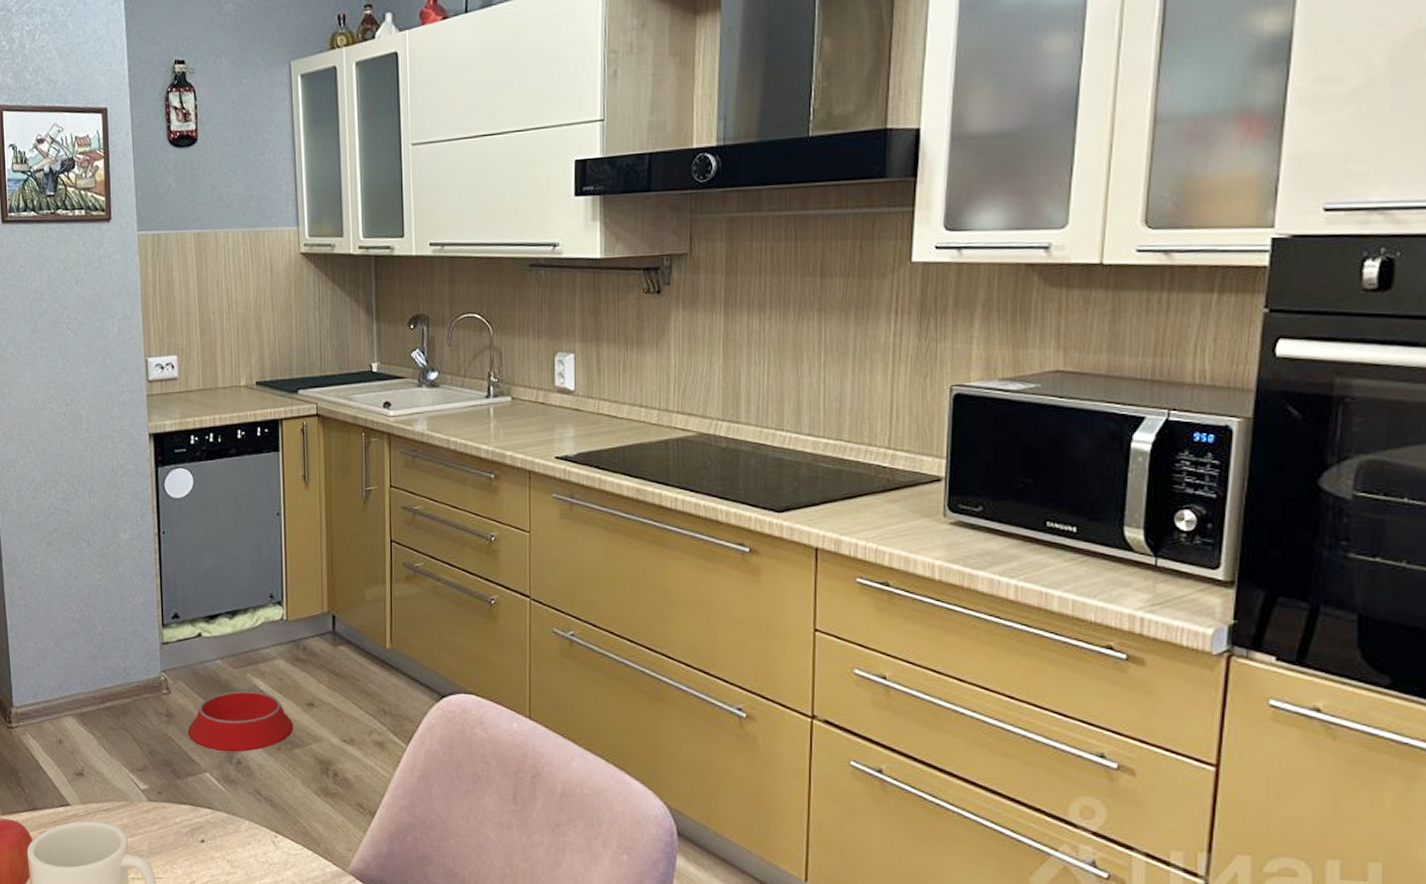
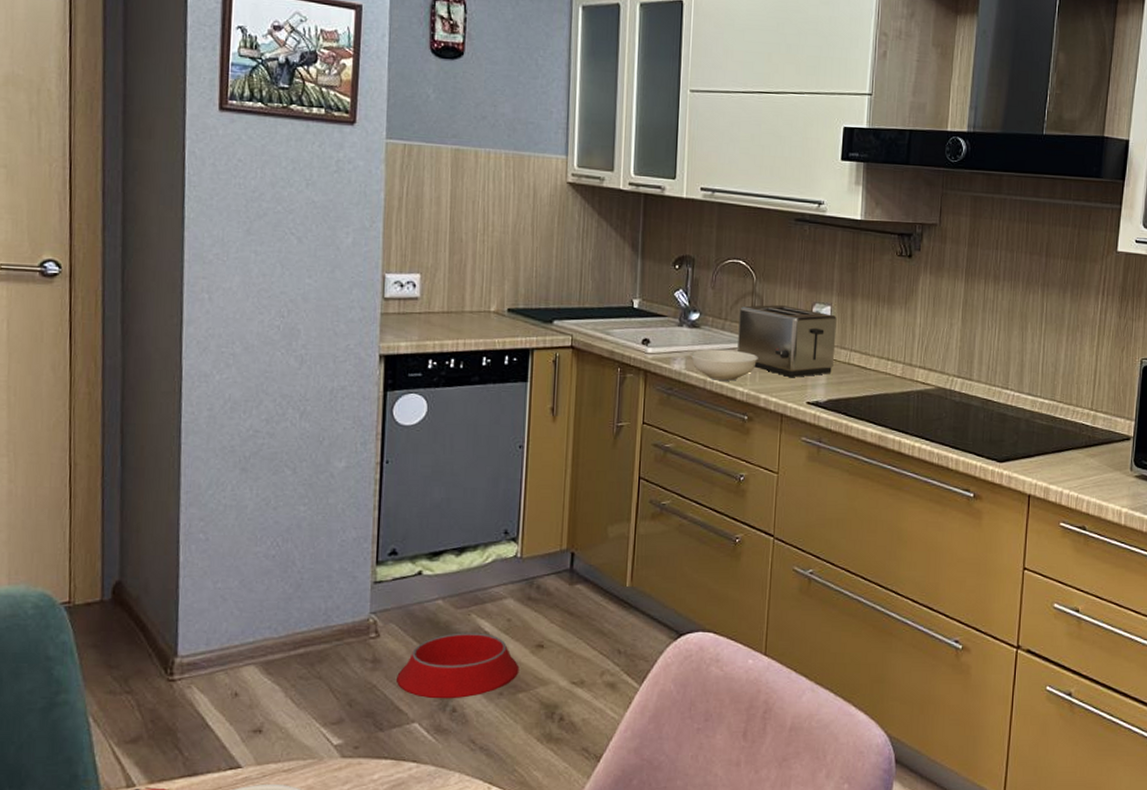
bowl: none [431,407,501,439] -> present [690,349,758,381]
toaster: none [478,356,582,431] -> present [736,304,837,377]

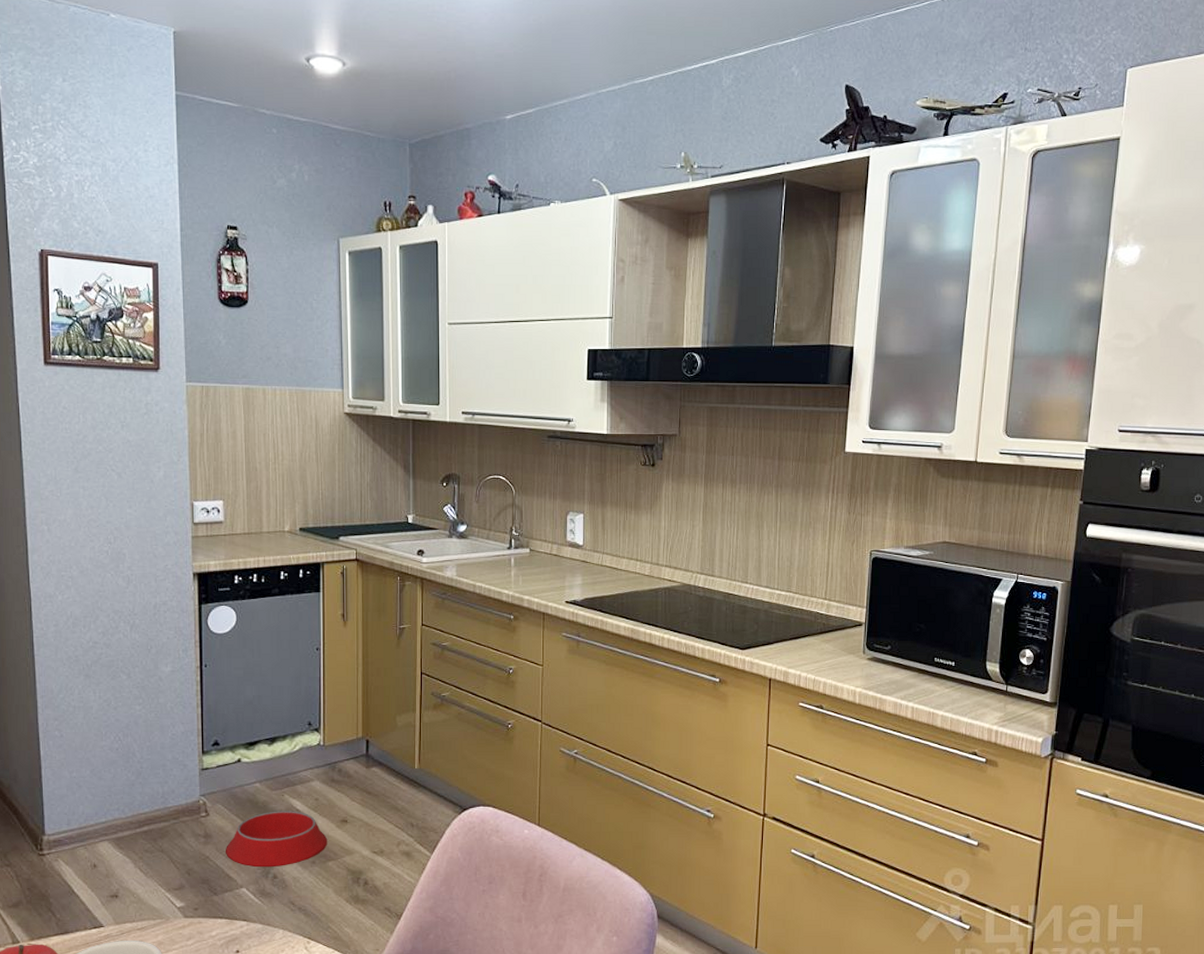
bowl: present [690,349,758,381] -> none [460,557,520,585]
toaster: present [736,304,837,377] -> none [501,514,589,579]

